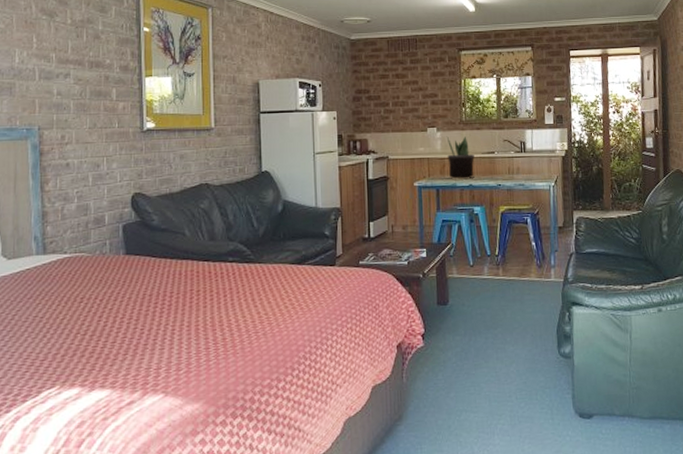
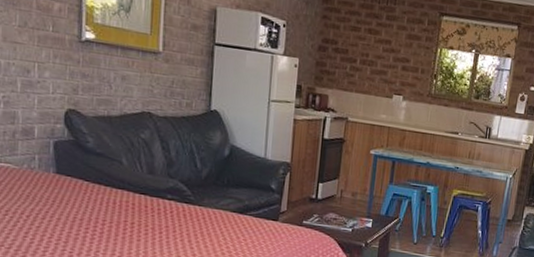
planter: present [446,136,475,179] -> none [408,107,437,156]

